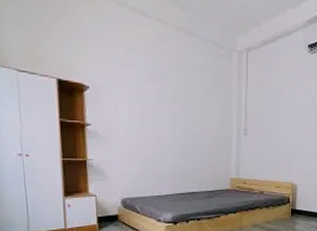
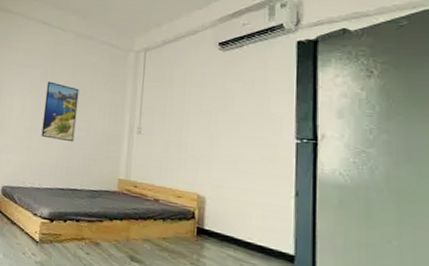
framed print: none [153,84,188,148] -> present [41,81,79,142]

